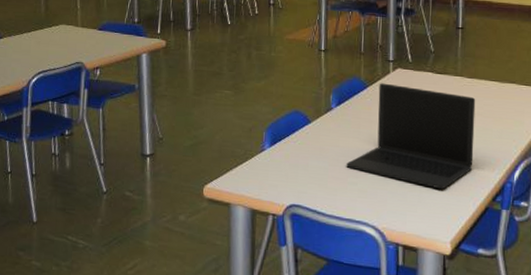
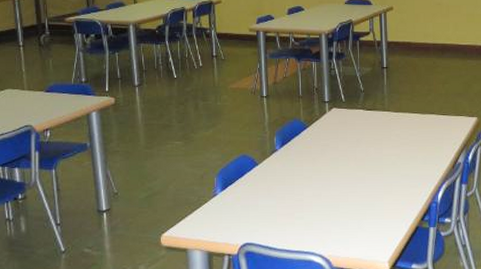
laptop: present [346,83,476,190] -> none [292,122,403,215]

